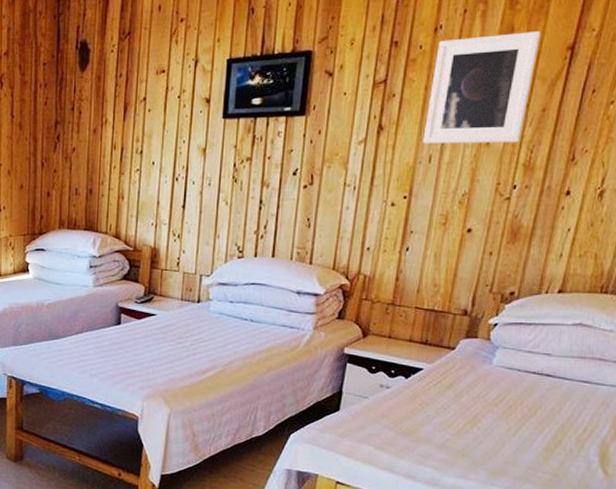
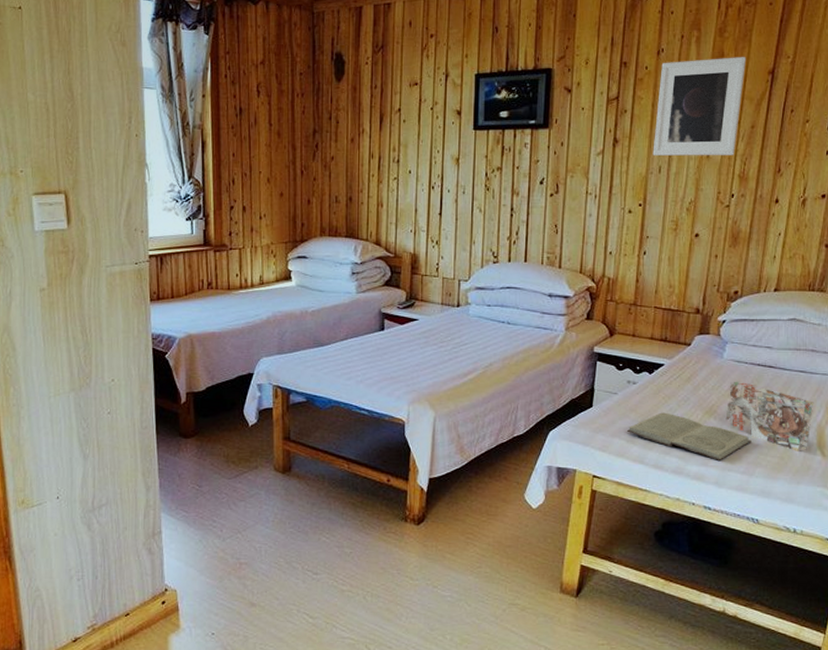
book: none [377,419,520,475] -> present [627,412,751,462]
book: none [491,389,599,469] -> present [725,381,814,451]

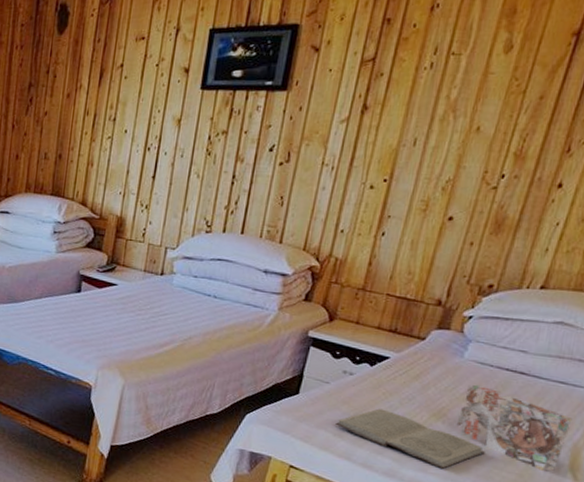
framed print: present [653,56,747,156] -> none [408,14,546,130]

